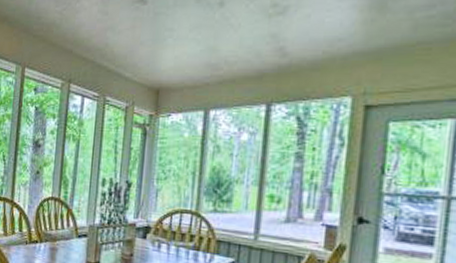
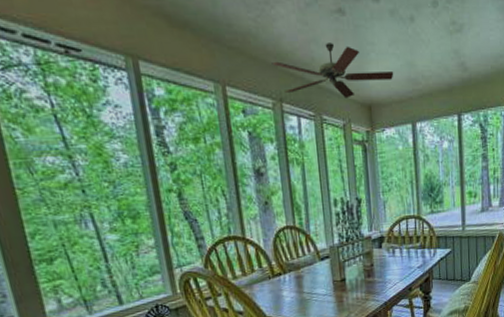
ceiling fan: none [68,30,191,82] -> present [271,43,394,99]

